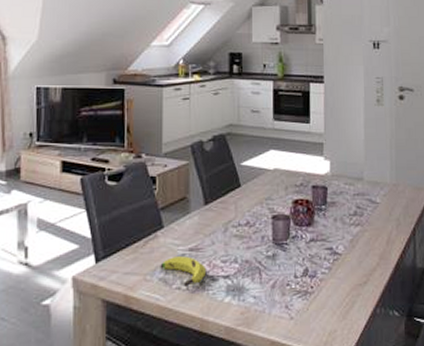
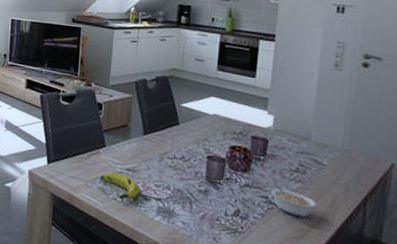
legume: none [334,232,376,262] -> present [271,183,317,218]

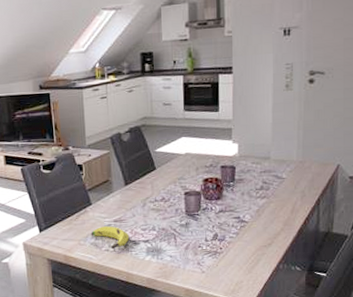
legume: present [271,183,317,218] -> none [242,204,280,228]

